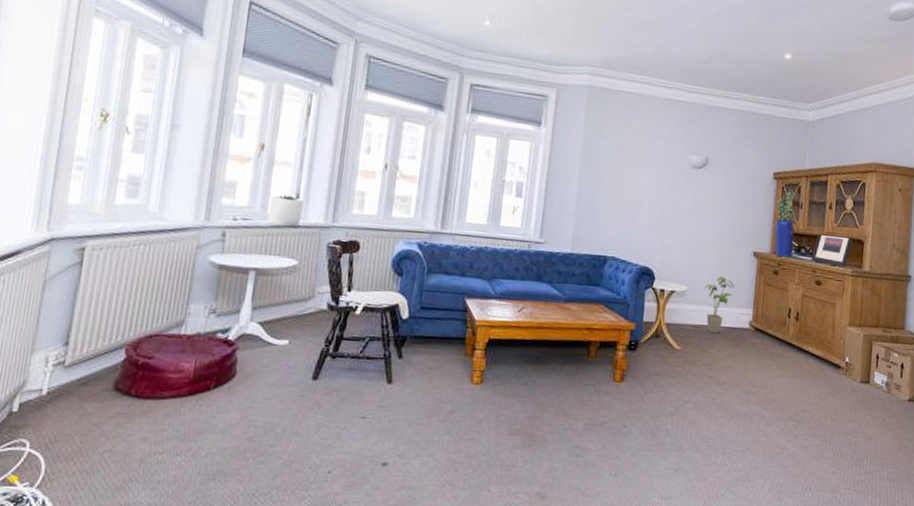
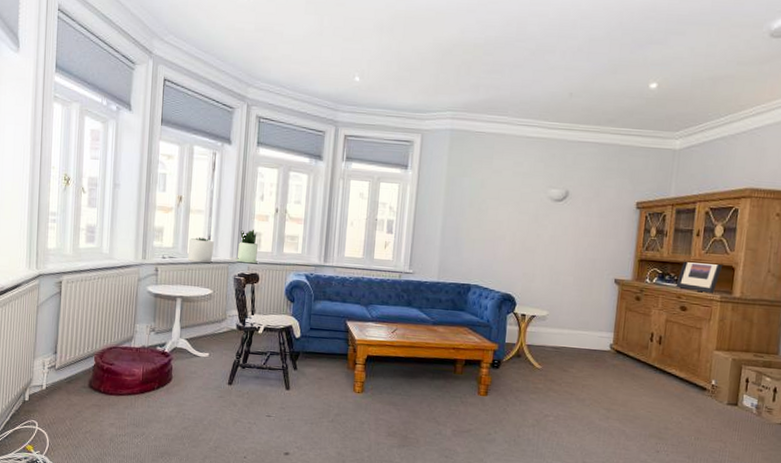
planter: none [330,185,361,230] -> present [235,228,259,264]
house plant: present [704,276,735,334] -> none [564,302,595,355]
vase: present [775,189,795,258] -> none [637,217,659,285]

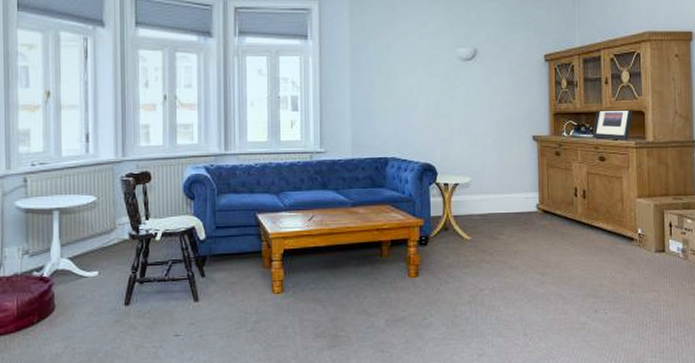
planter: present [187,237,214,264] -> none [62,136,94,167]
planter: present [235,228,259,264] -> none [121,121,149,161]

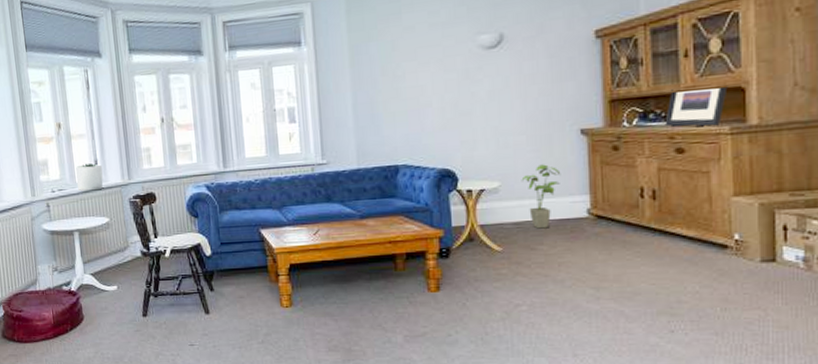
planter: none [62,136,94,167] -> present [75,162,103,192]
house plant: none [487,164,518,221] -> present [521,164,561,229]

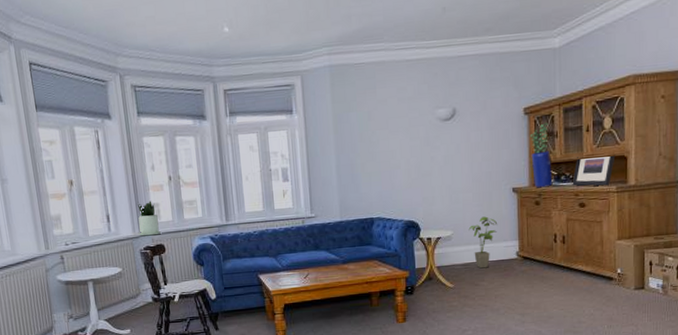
planter: present [75,162,103,192] -> none [88,217,115,244]
planter: none [126,145,153,184] -> present [137,200,162,237]
vase: none [603,44,637,130] -> present [529,120,553,188]

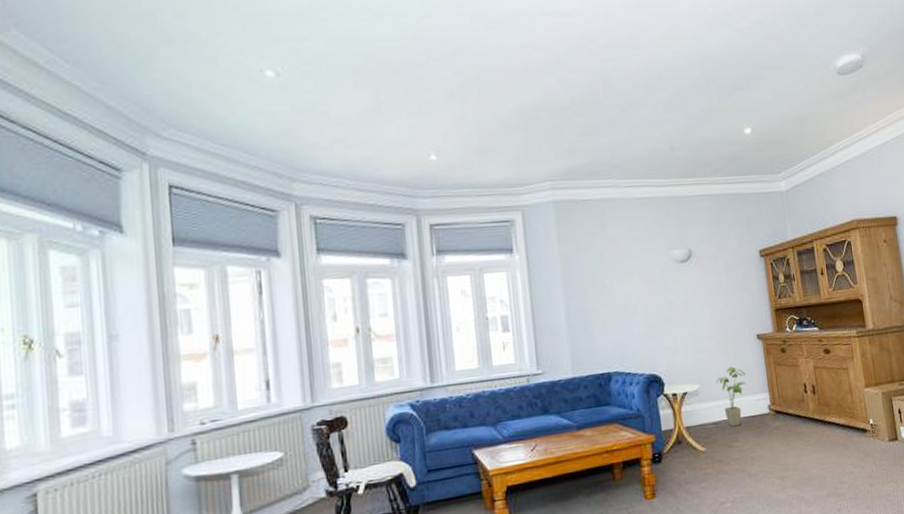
planter: present [137,200,162,237] -> none [310,359,344,408]
vase: present [529,120,553,188] -> none [768,263,796,334]
picture frame: present [572,155,616,187] -> none [814,298,851,332]

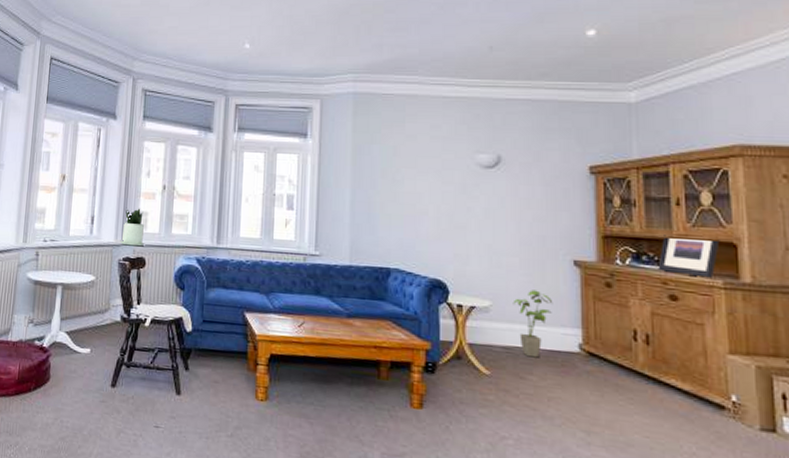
planter: none [310,359,344,408] -> present [120,207,145,247]
picture frame: none [814,298,851,332] -> present [657,235,720,278]

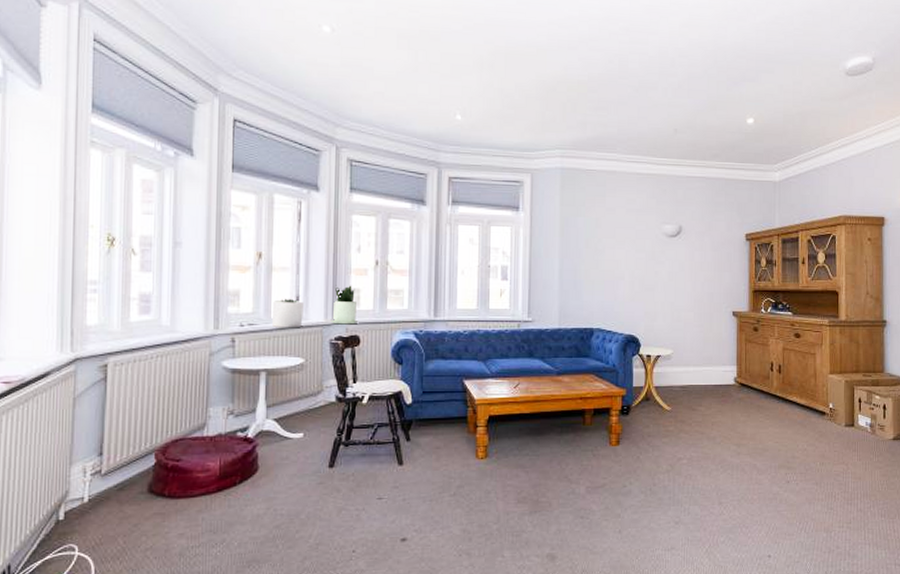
planter: none [69,217,98,247] -> present [271,298,304,328]
house plant: present [512,290,553,358] -> none [688,338,718,392]
picture frame: present [657,235,720,278] -> none [788,287,828,319]

